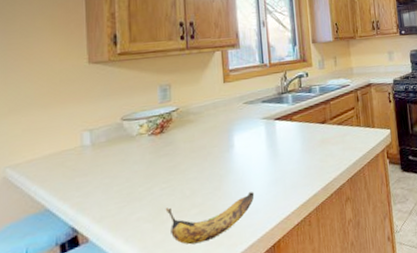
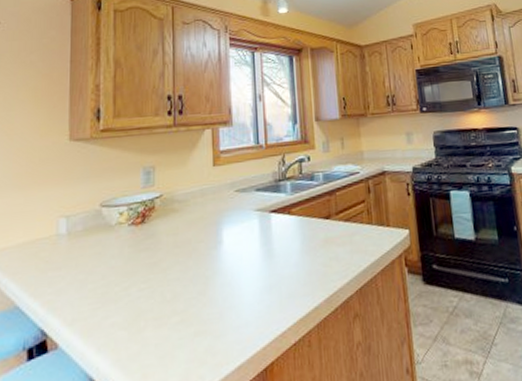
banana: present [165,192,255,245] -> none [143,299,245,361]

